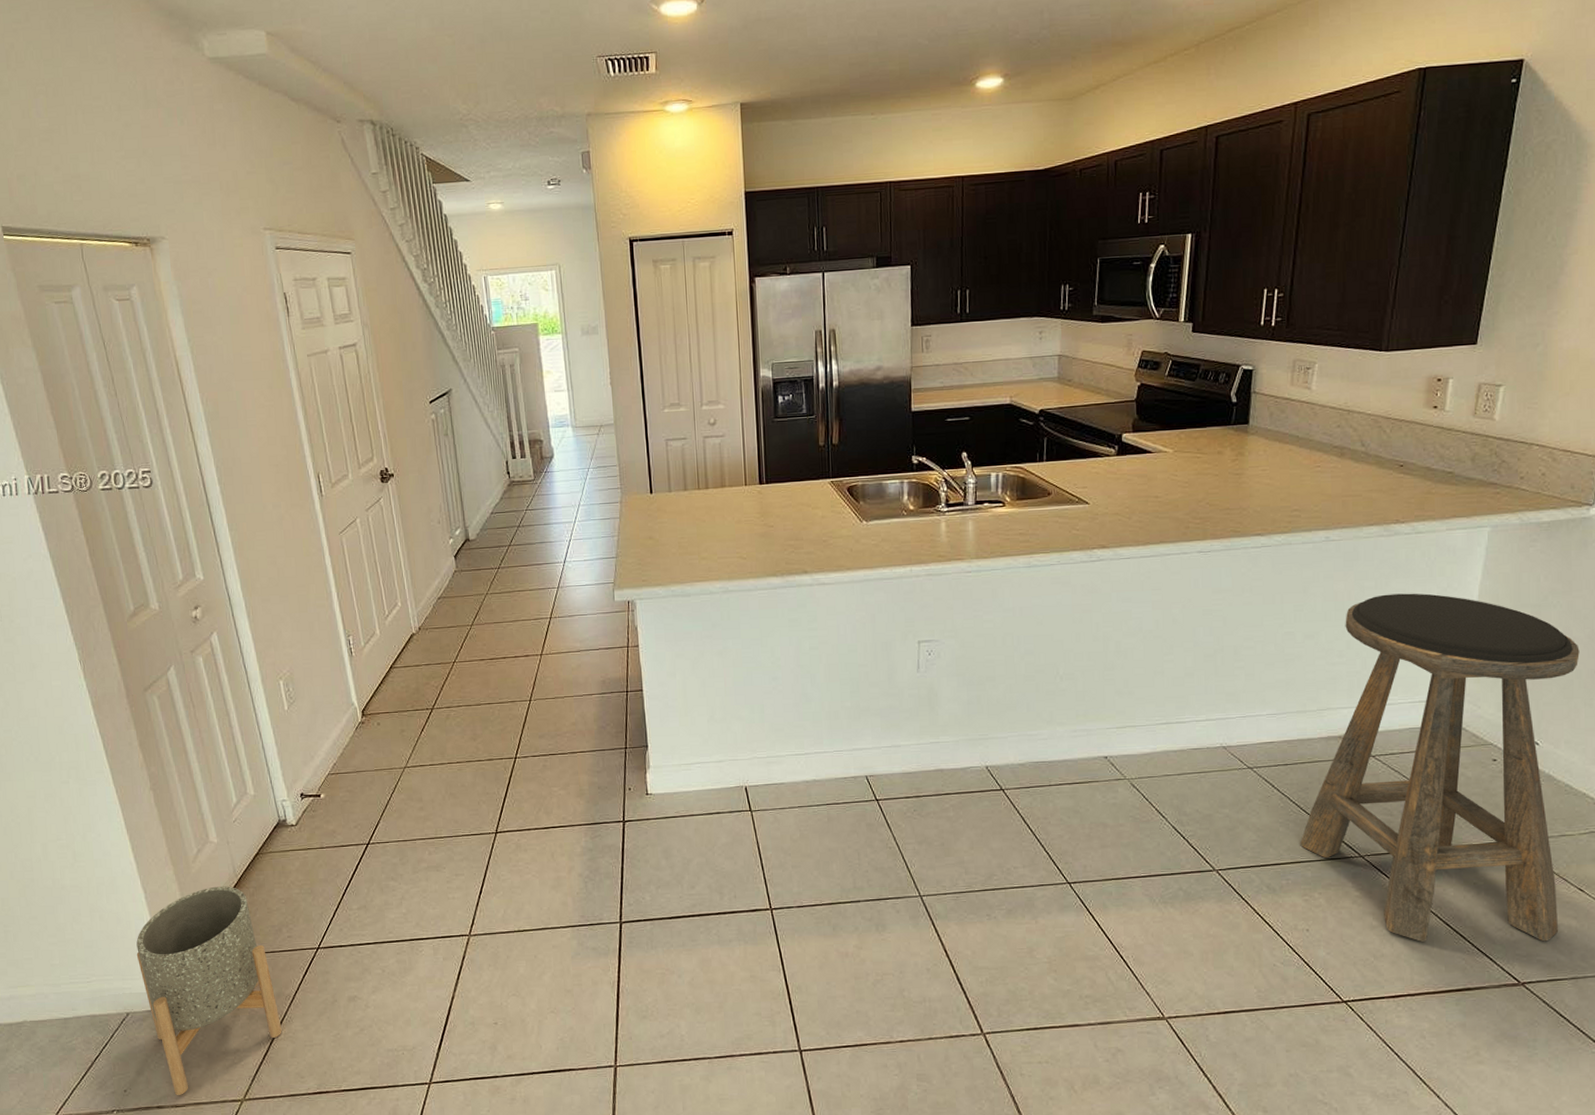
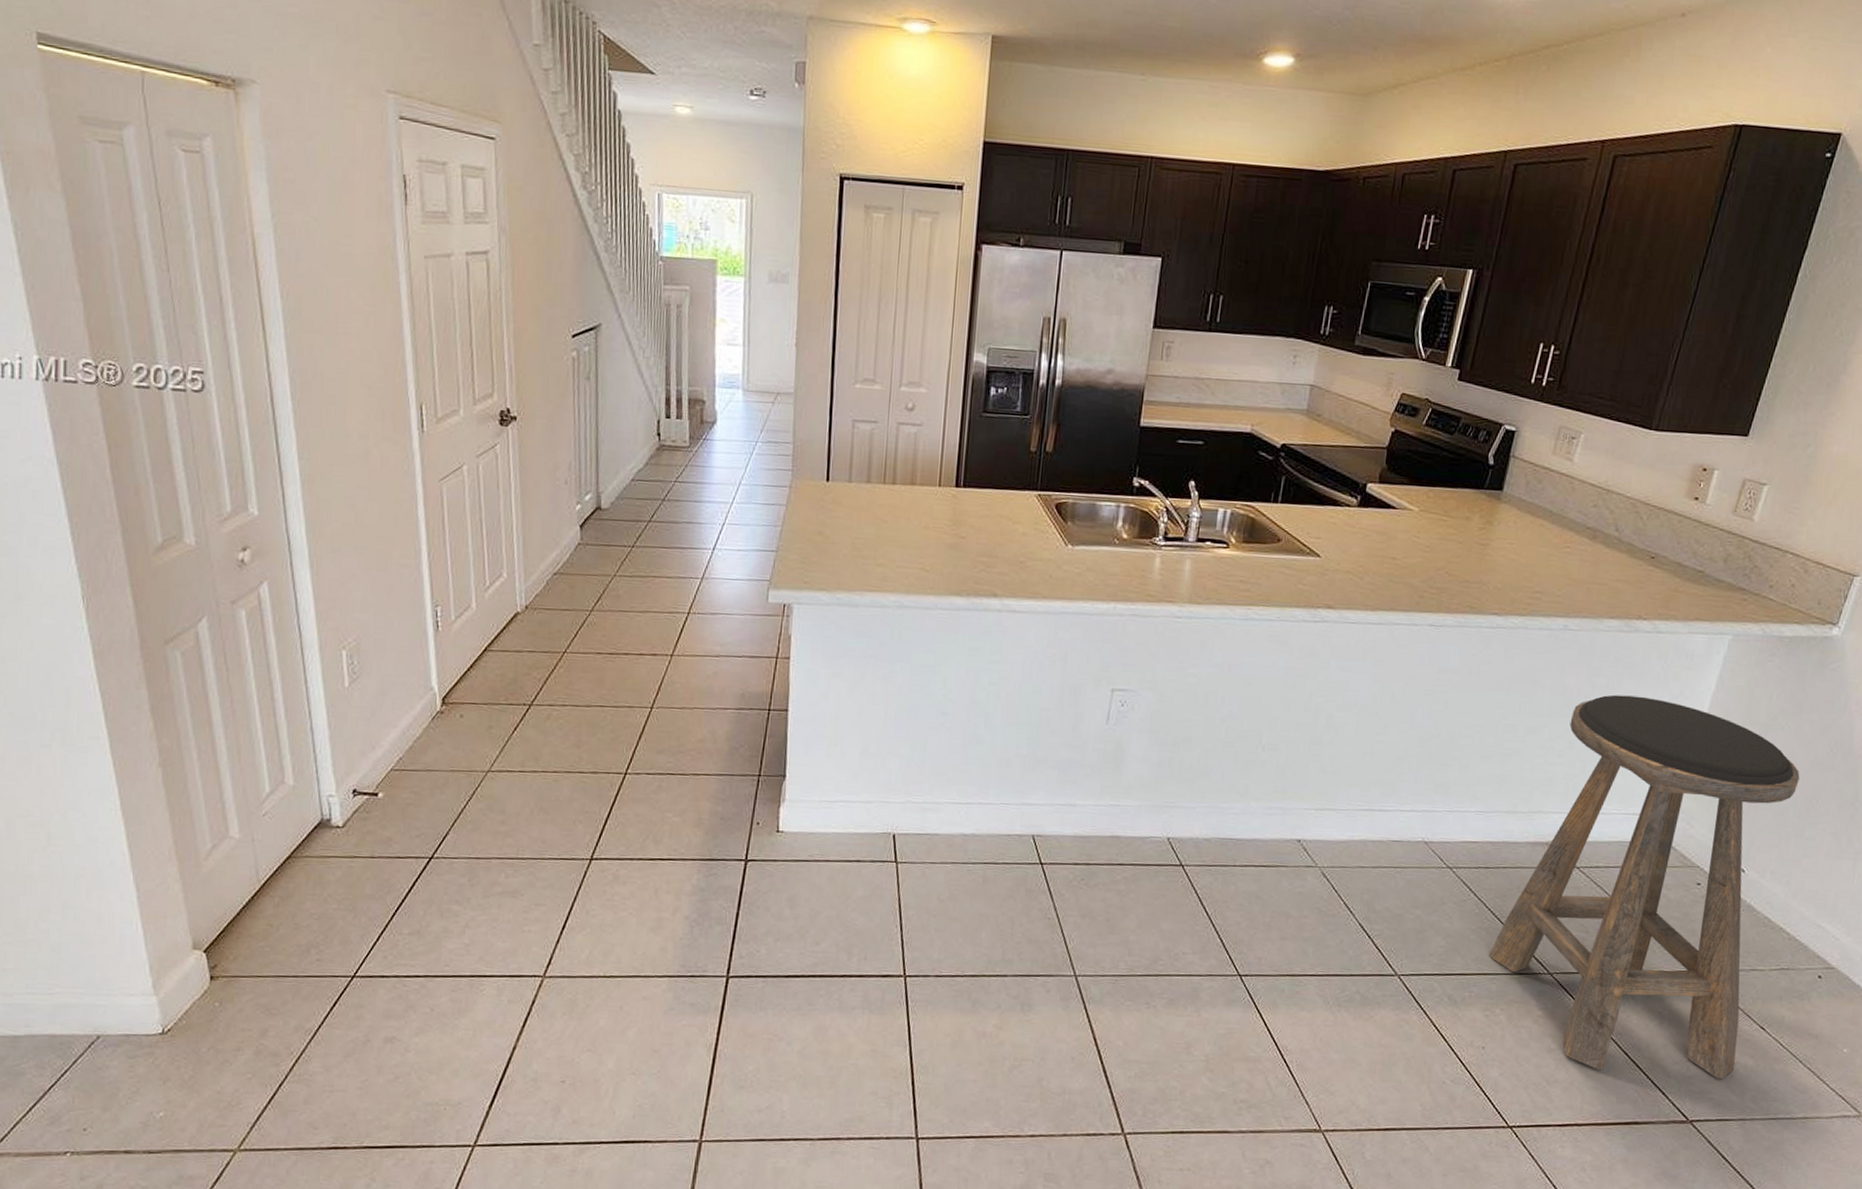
planter: present [136,886,282,1096] -> none [118,891,297,1140]

